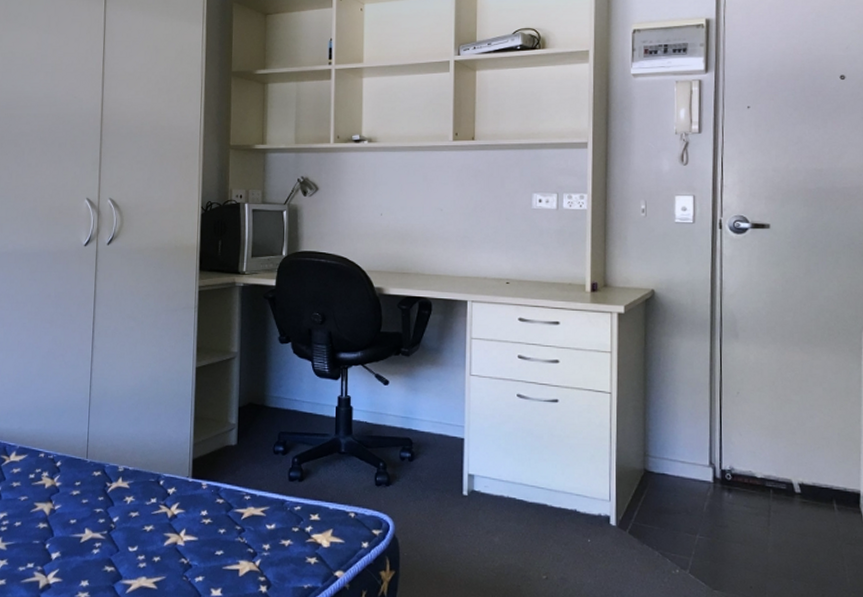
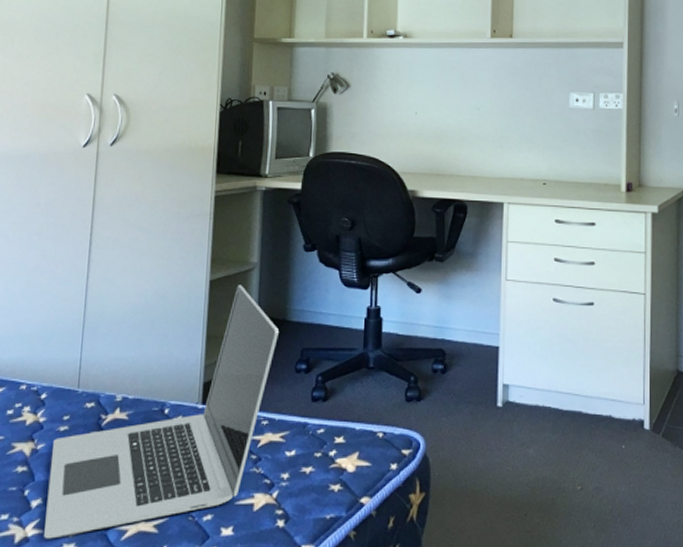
laptop: none [63,372,258,587] -> present [44,285,279,539]

